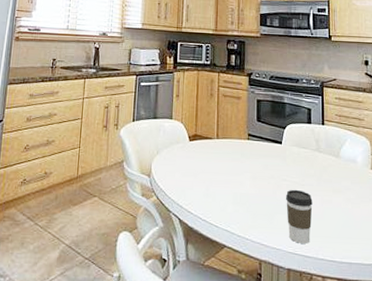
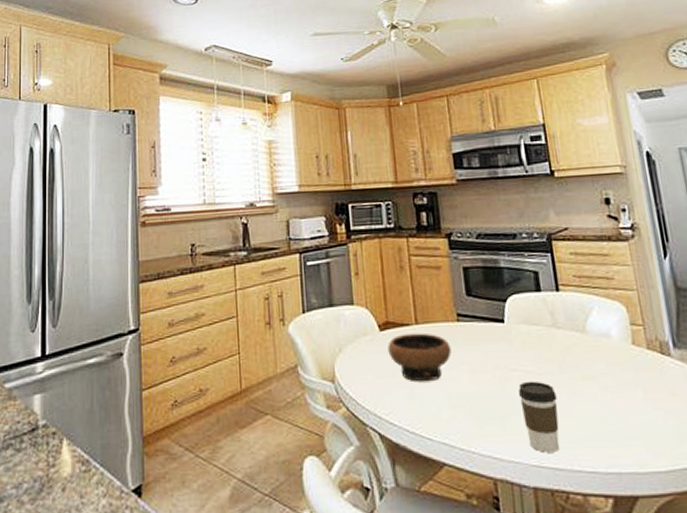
bowl: none [193,145,241,183] -> present [387,333,452,382]

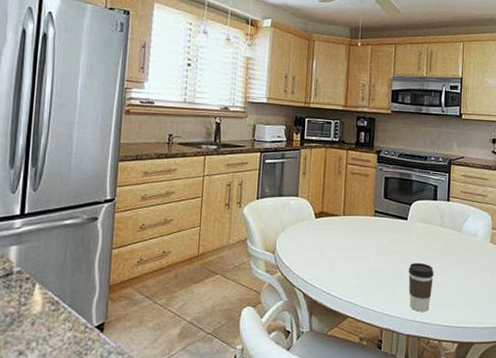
bowl: present [387,333,452,382] -> none [319,222,366,258]

